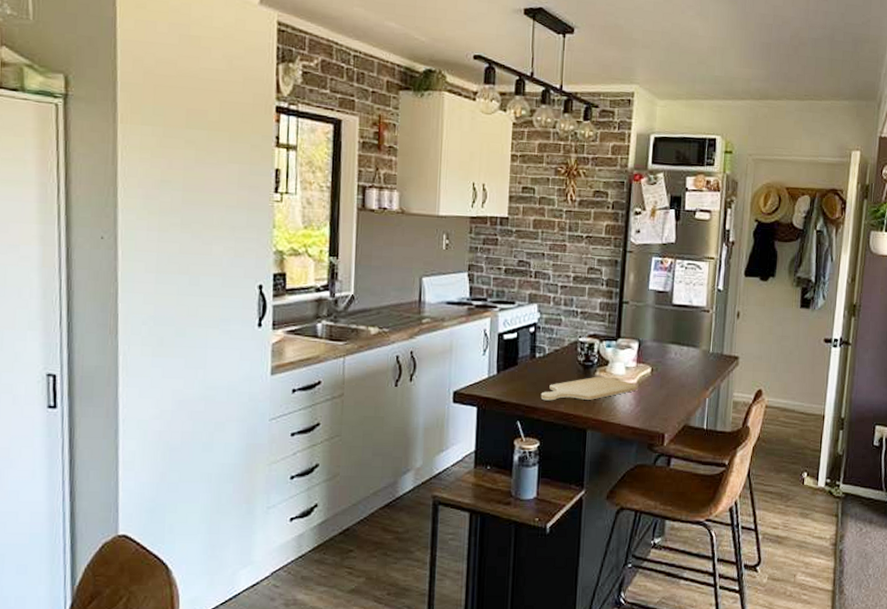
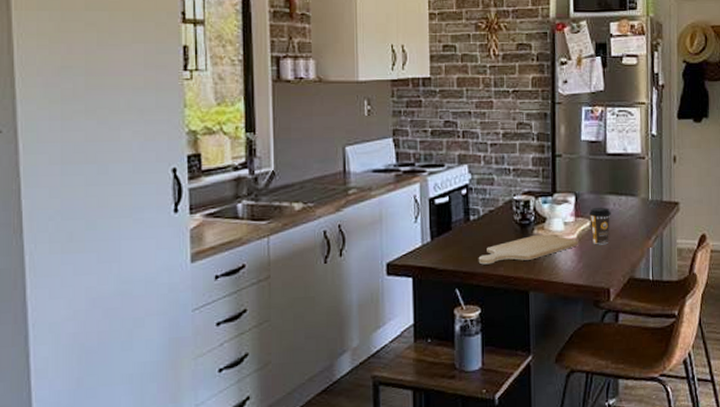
coffee cup: none [651,356,672,392] -> present [589,208,611,245]

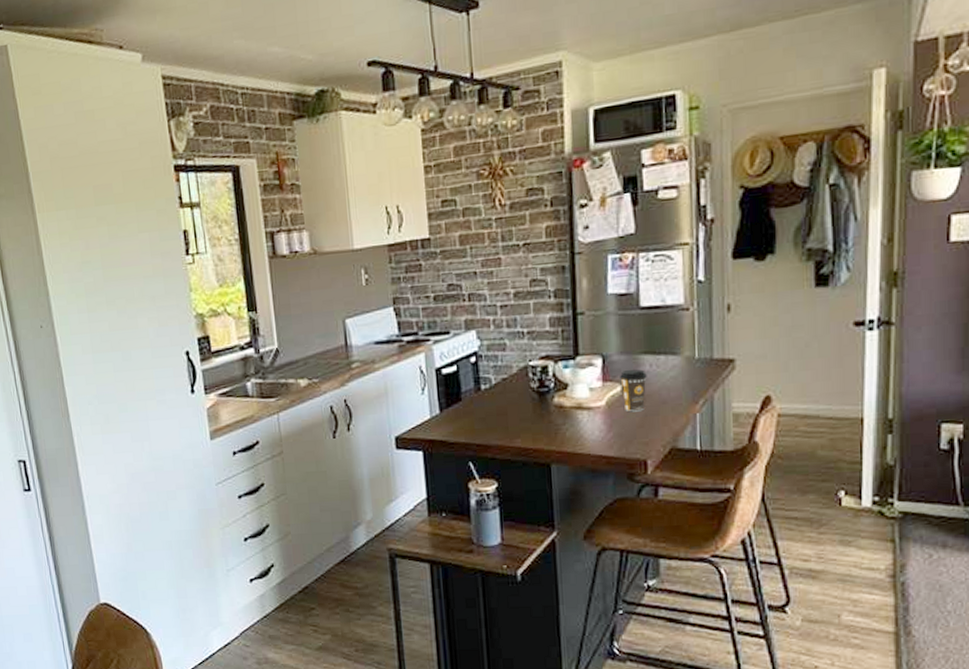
chopping board: present [478,234,578,265] -> none [492,402,607,437]

